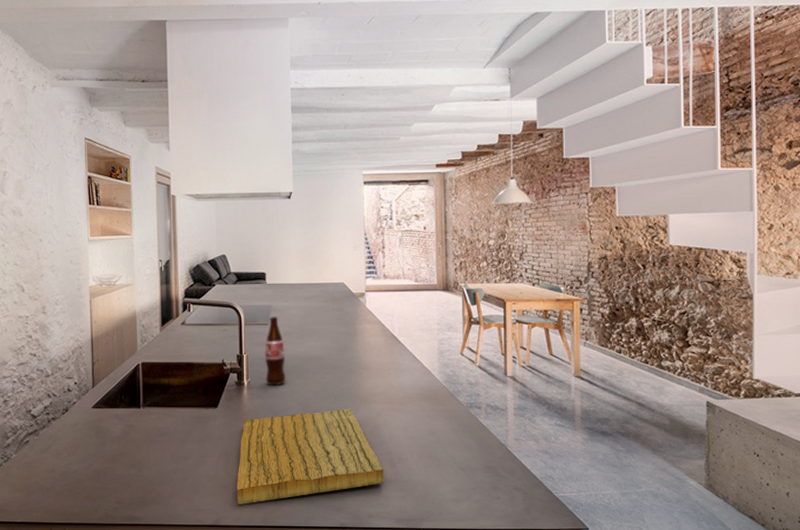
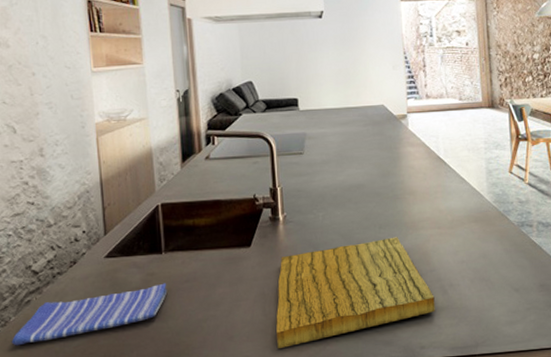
dish towel: none [11,435,144,480] -> present [11,283,168,346]
bottle: present [264,316,286,386] -> none [300,144,326,219]

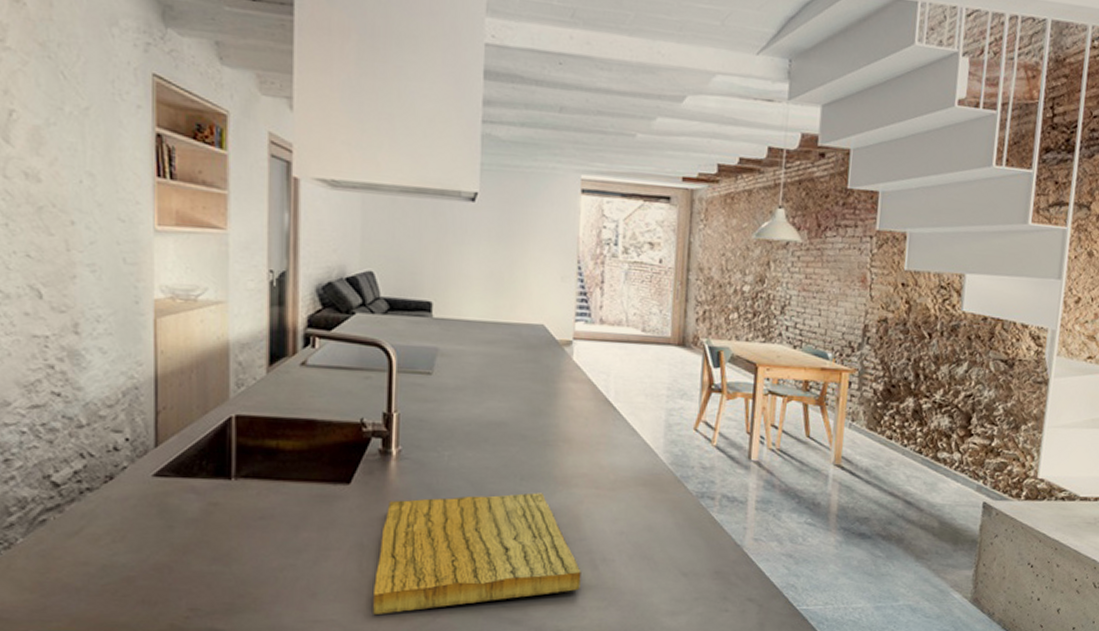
dish towel: present [11,283,168,346] -> none [16,517,235,576]

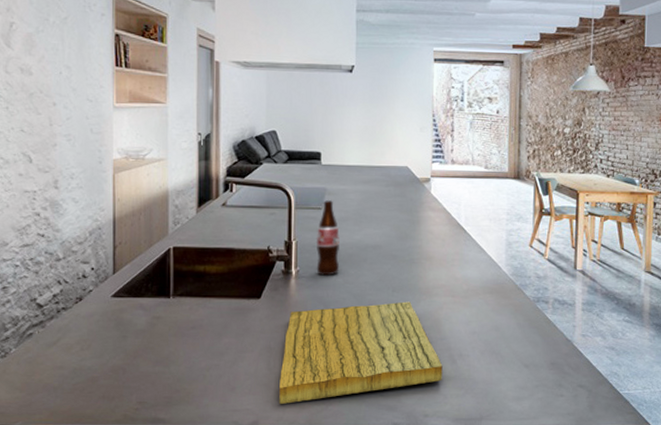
bottle: none [423,363,454,458] -> present [316,200,340,276]

